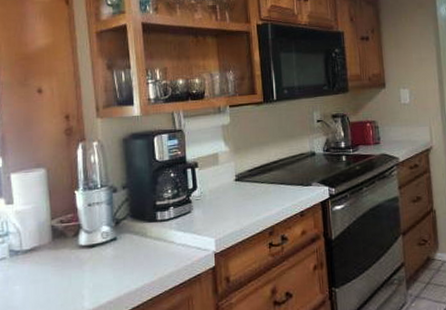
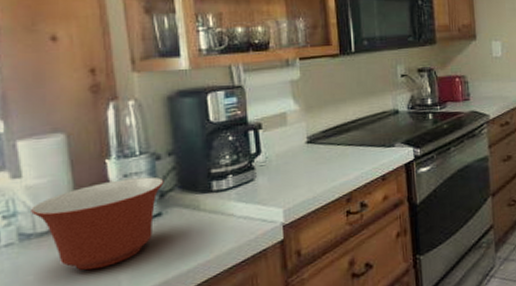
mixing bowl: none [19,206,119,284] -> present [31,176,164,270]

